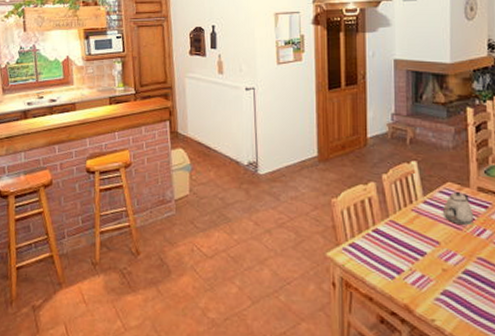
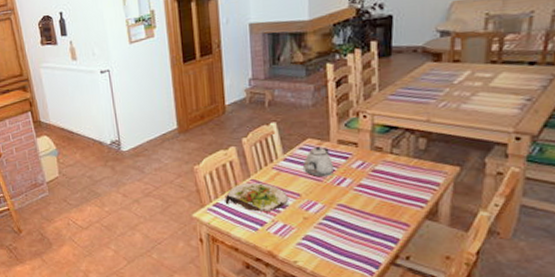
salad plate: none [361,223,428,260] -> present [225,182,289,213]

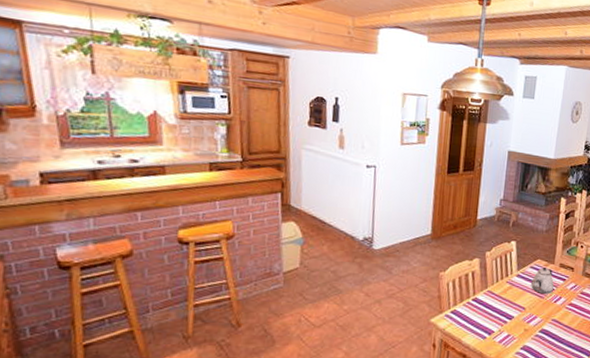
salad plate: present [225,182,289,213] -> none [462,293,516,323]

